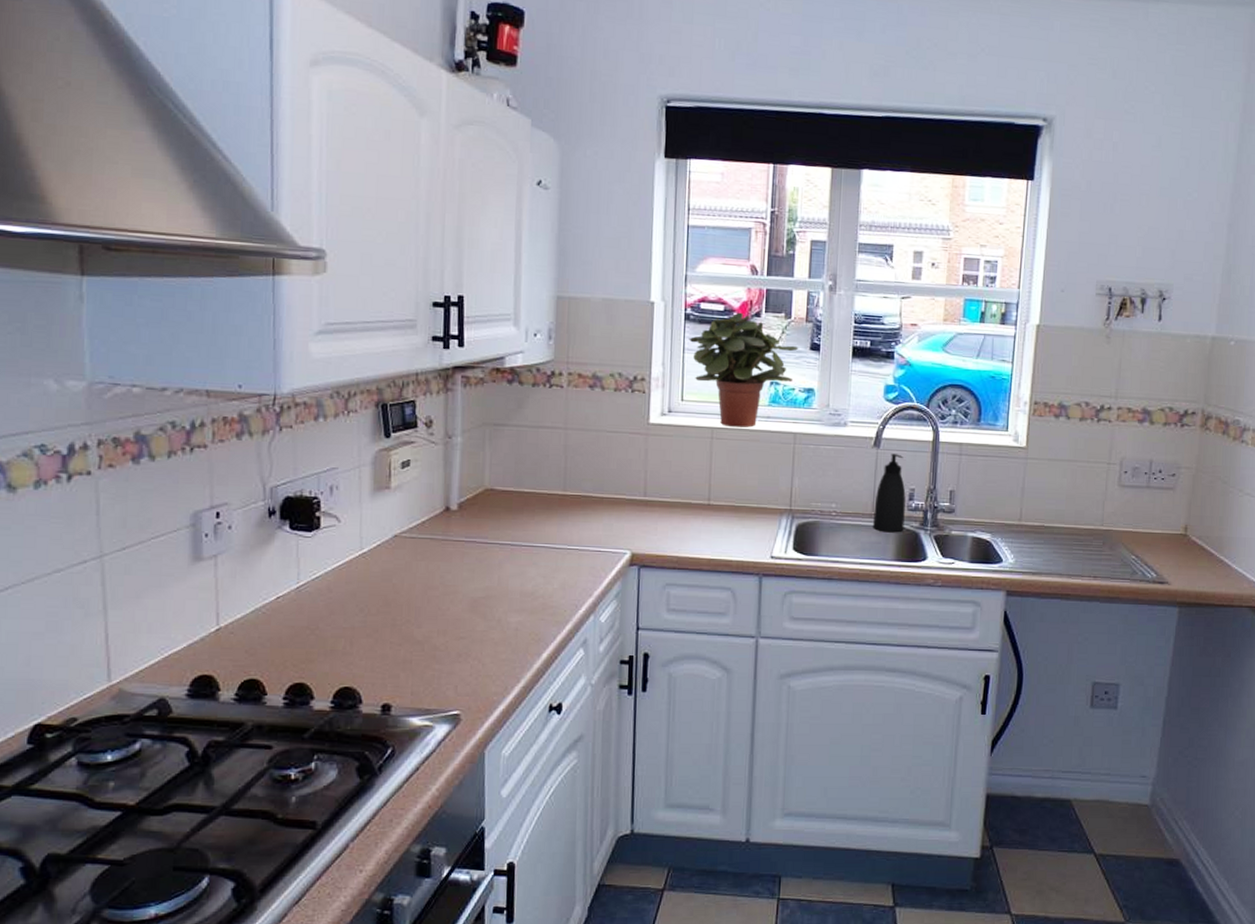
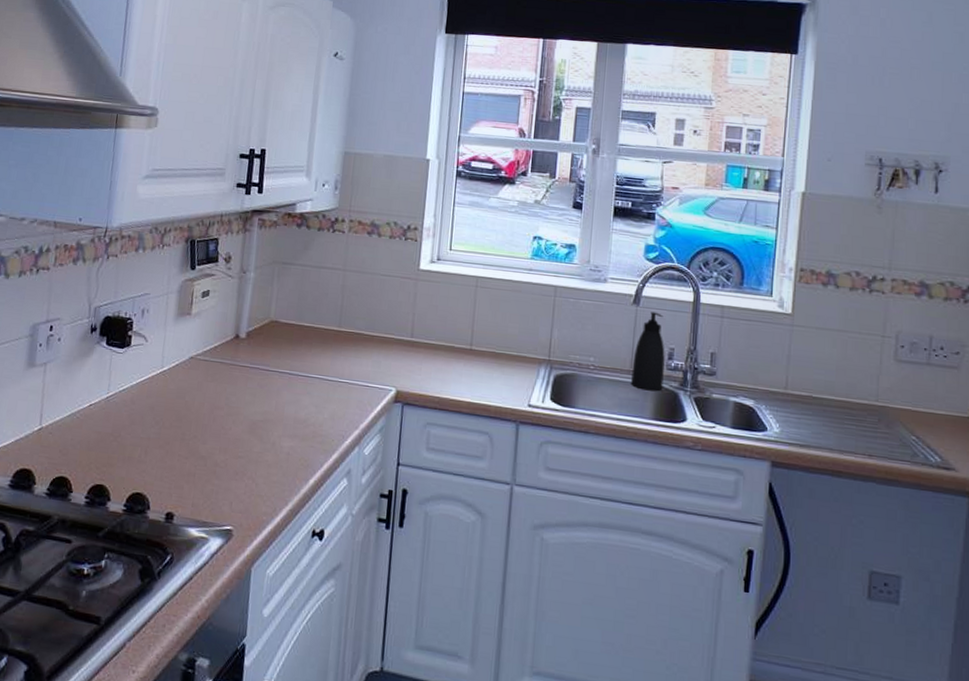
potted plant: present [689,312,799,429] -> none [459,171,562,279]

